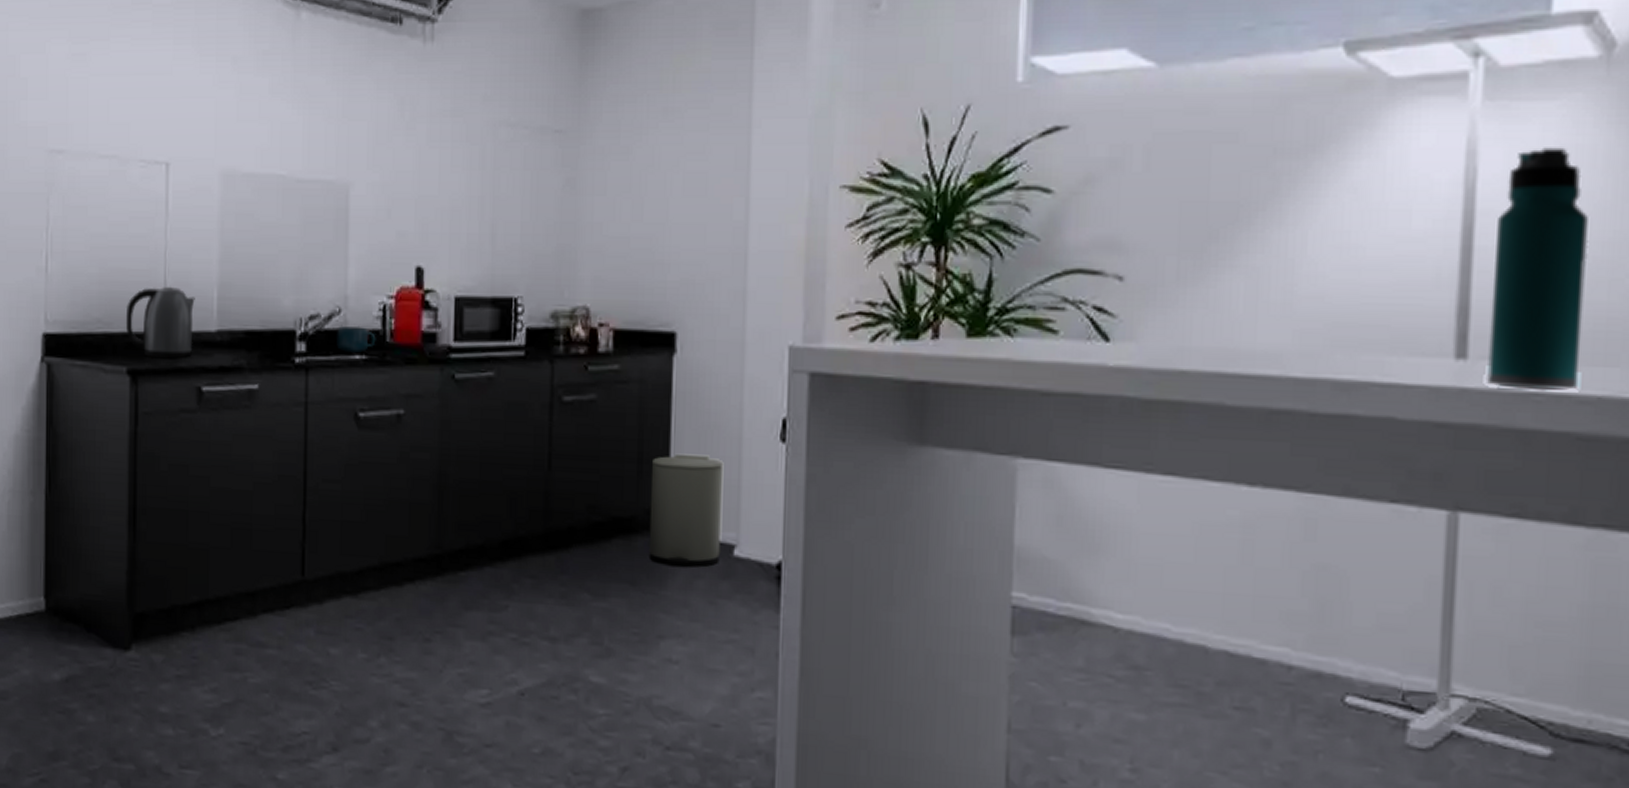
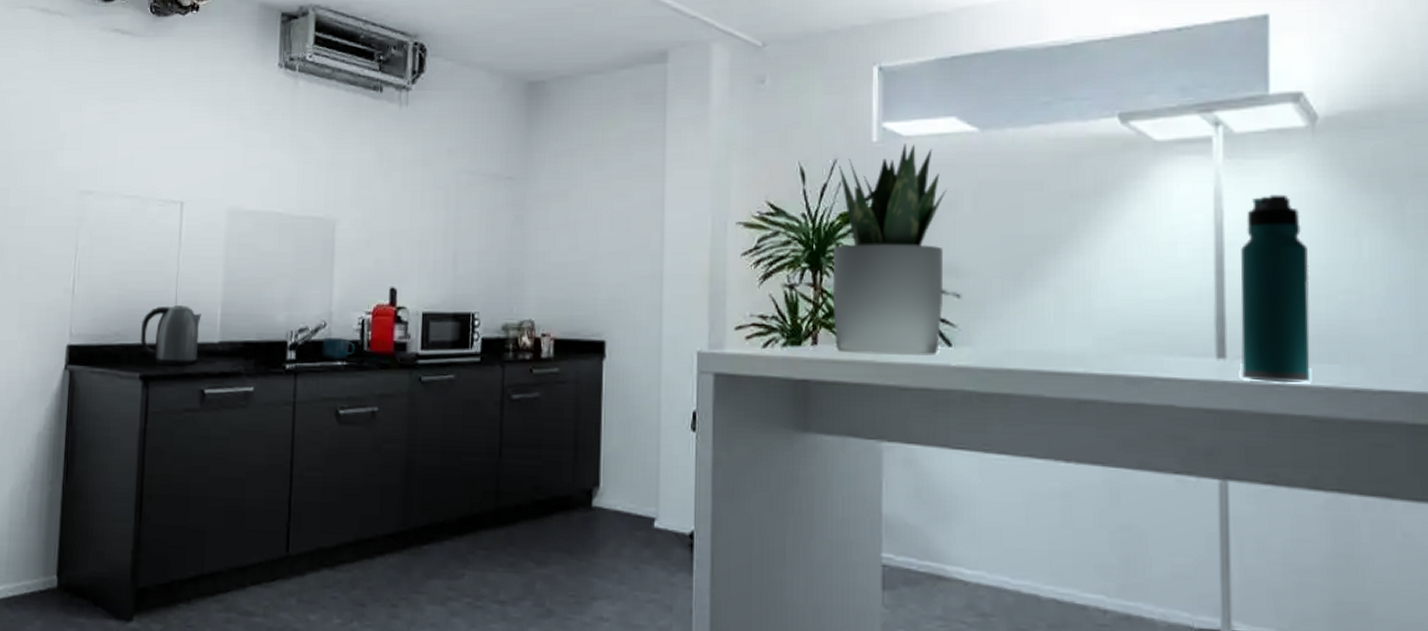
pedal bin: present [649,455,722,568] -> none [583,443,644,538]
planter: none [959,84,1111,354] -> present [832,144,947,357]

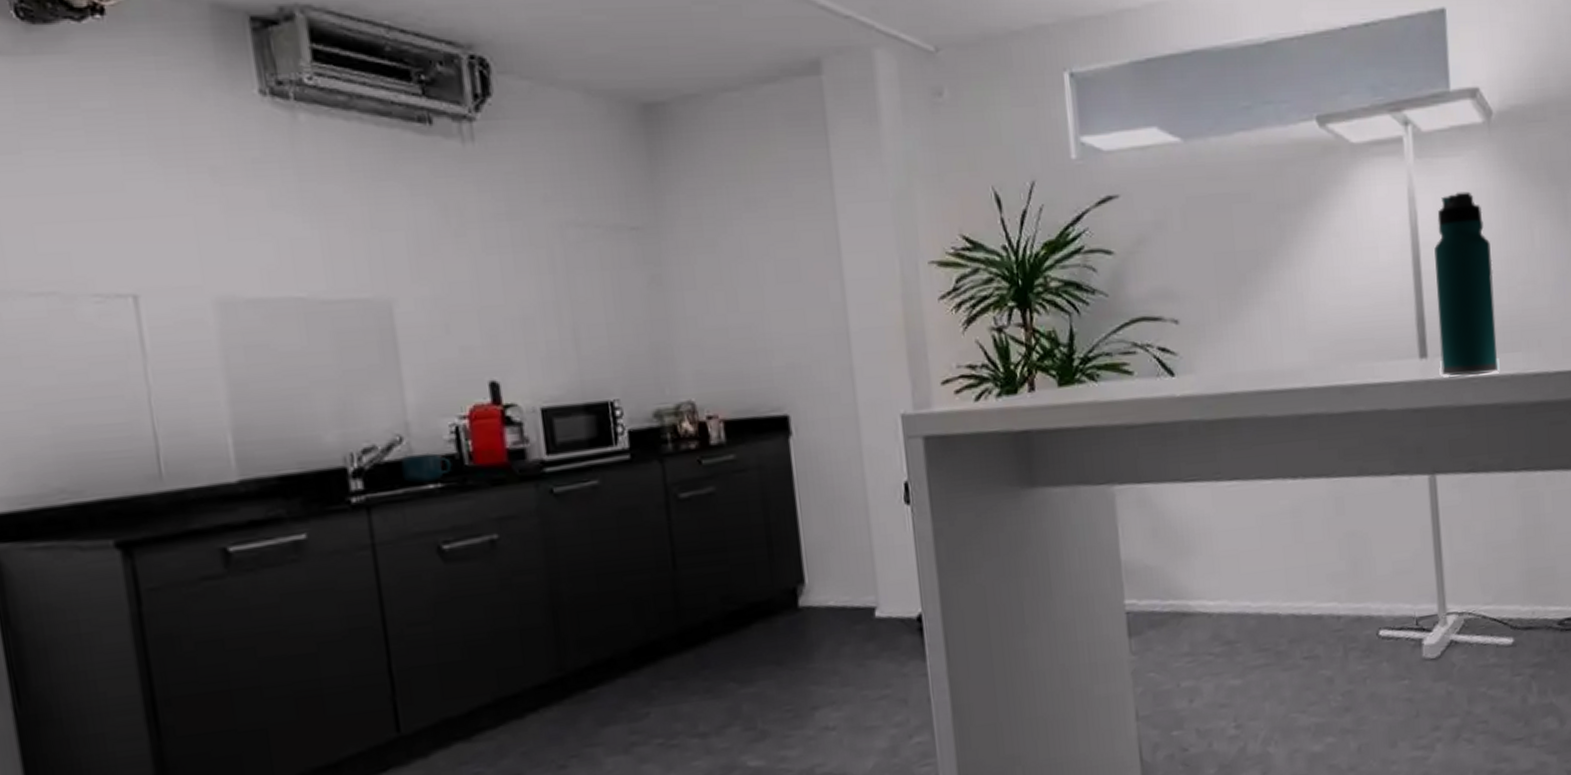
kettle: present [140,304,202,366] -> none [101,438,208,524]
planter: present [832,144,947,357] -> none [1037,159,1162,396]

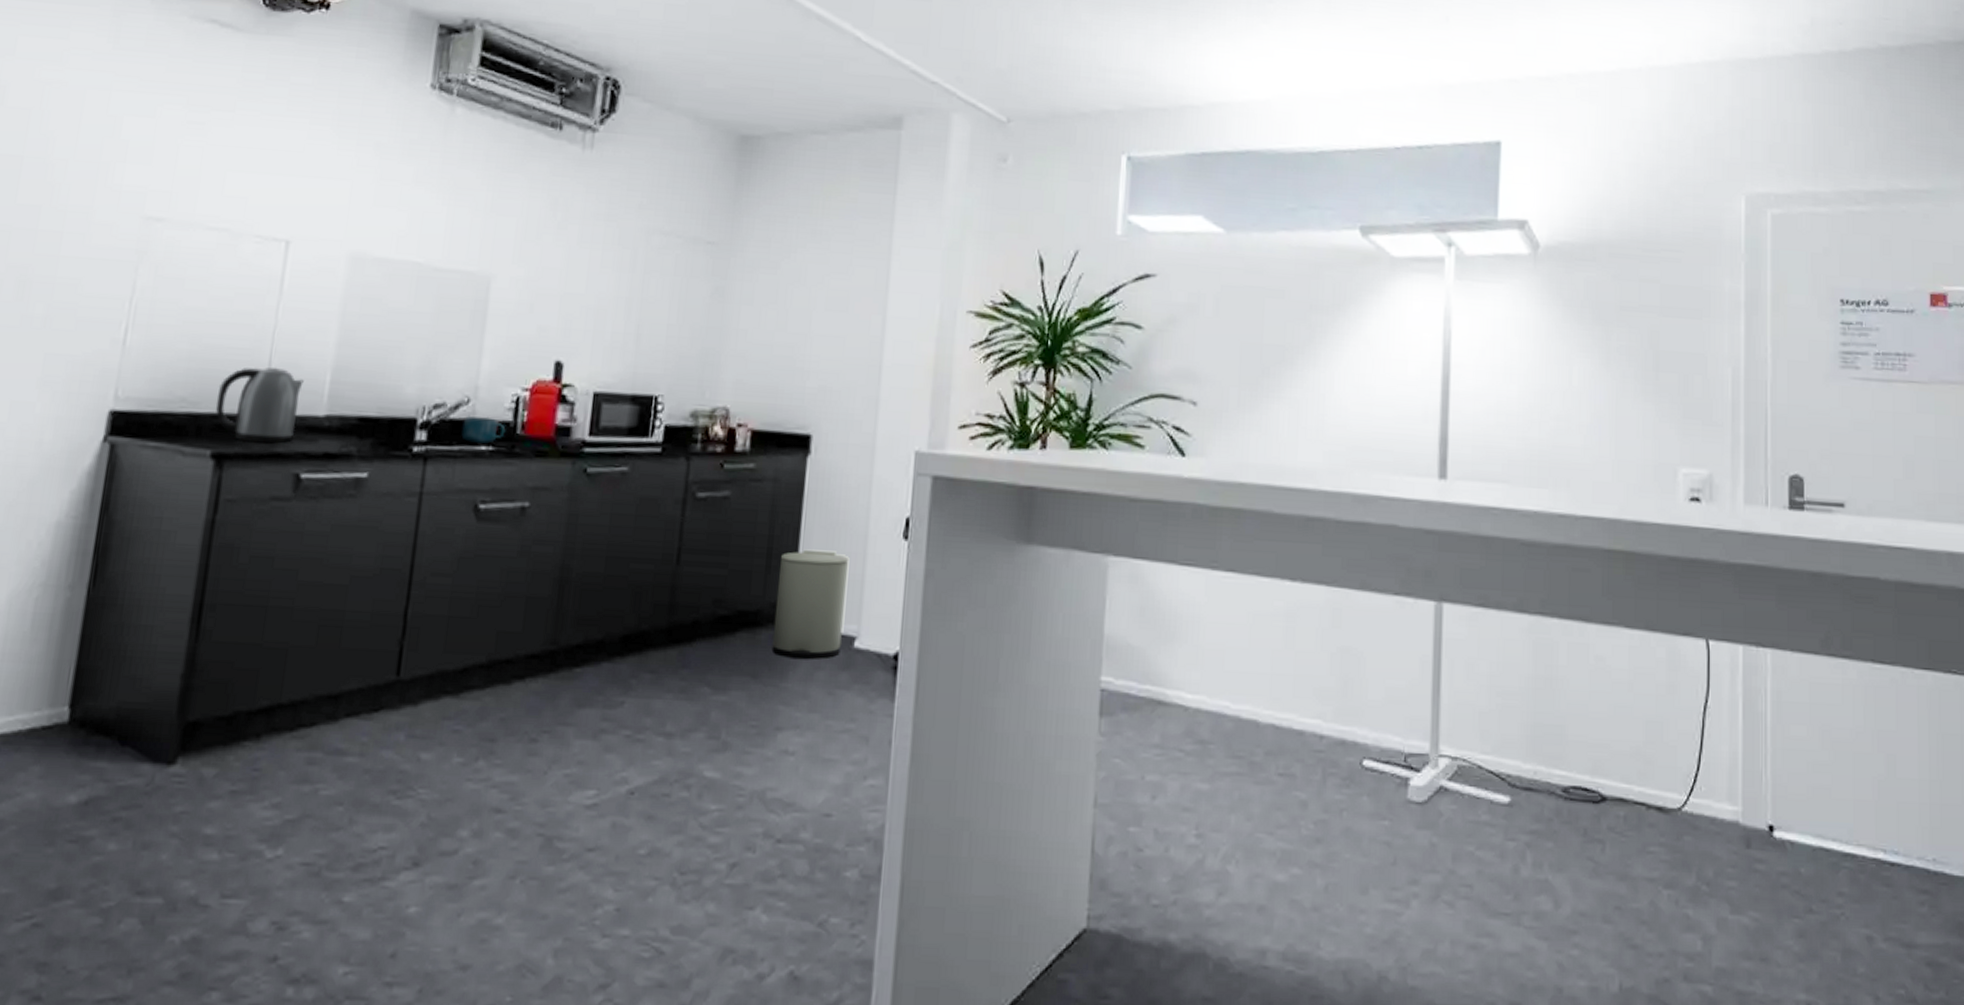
kettle: none [101,438,208,524] -> present [215,366,304,444]
pedal bin: none [782,529,862,640] -> present [772,550,848,660]
water bottle: present [1434,191,1498,377] -> none [1459,318,1526,506]

